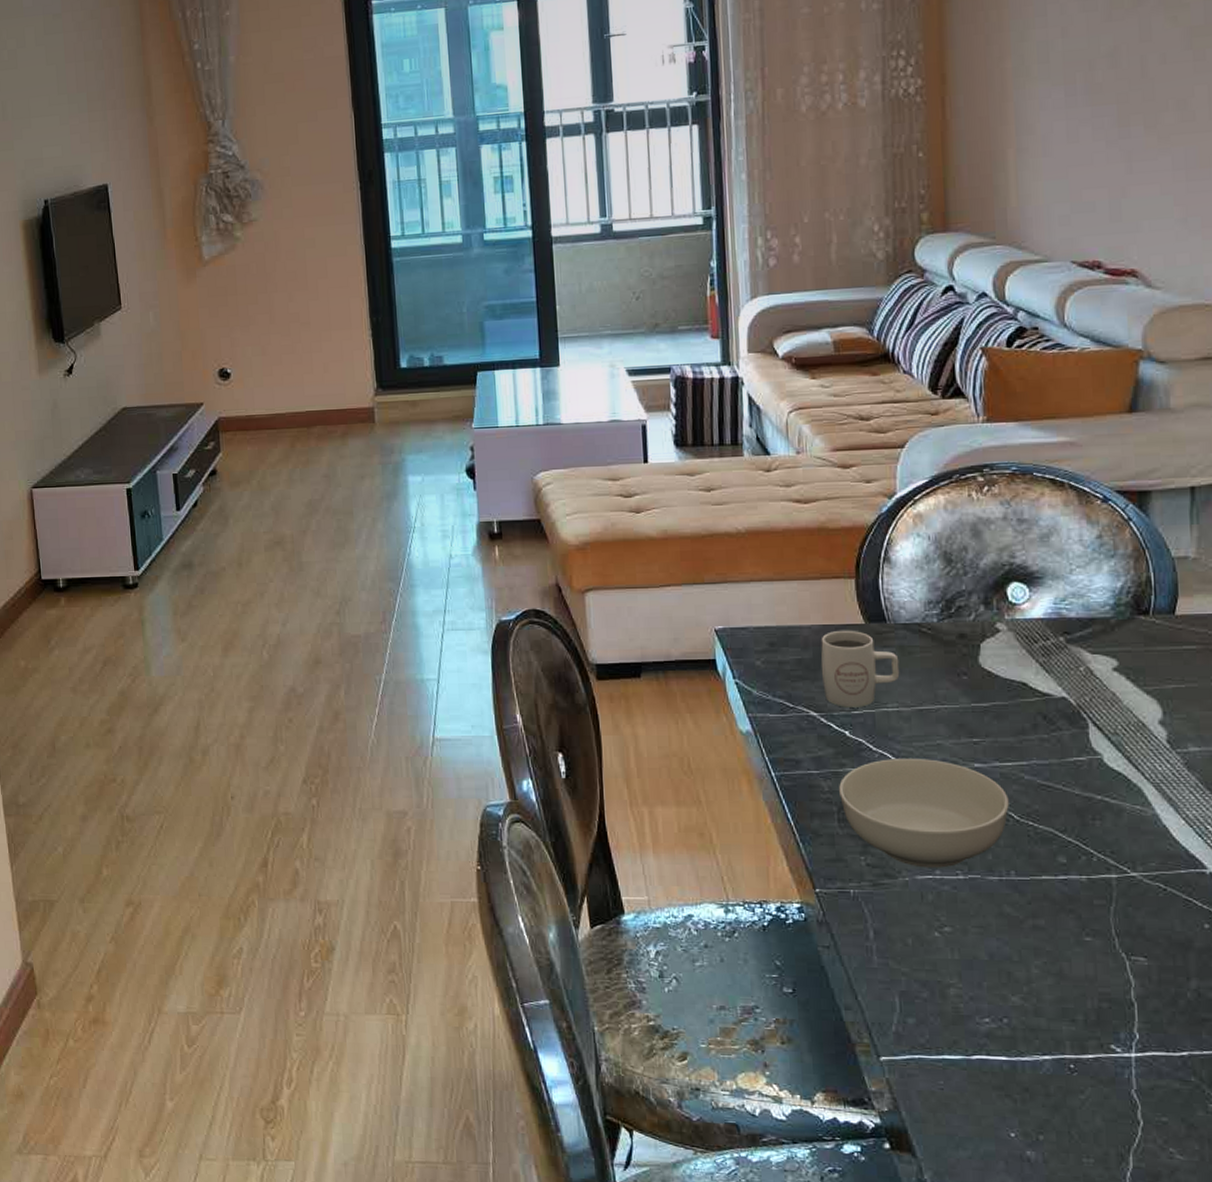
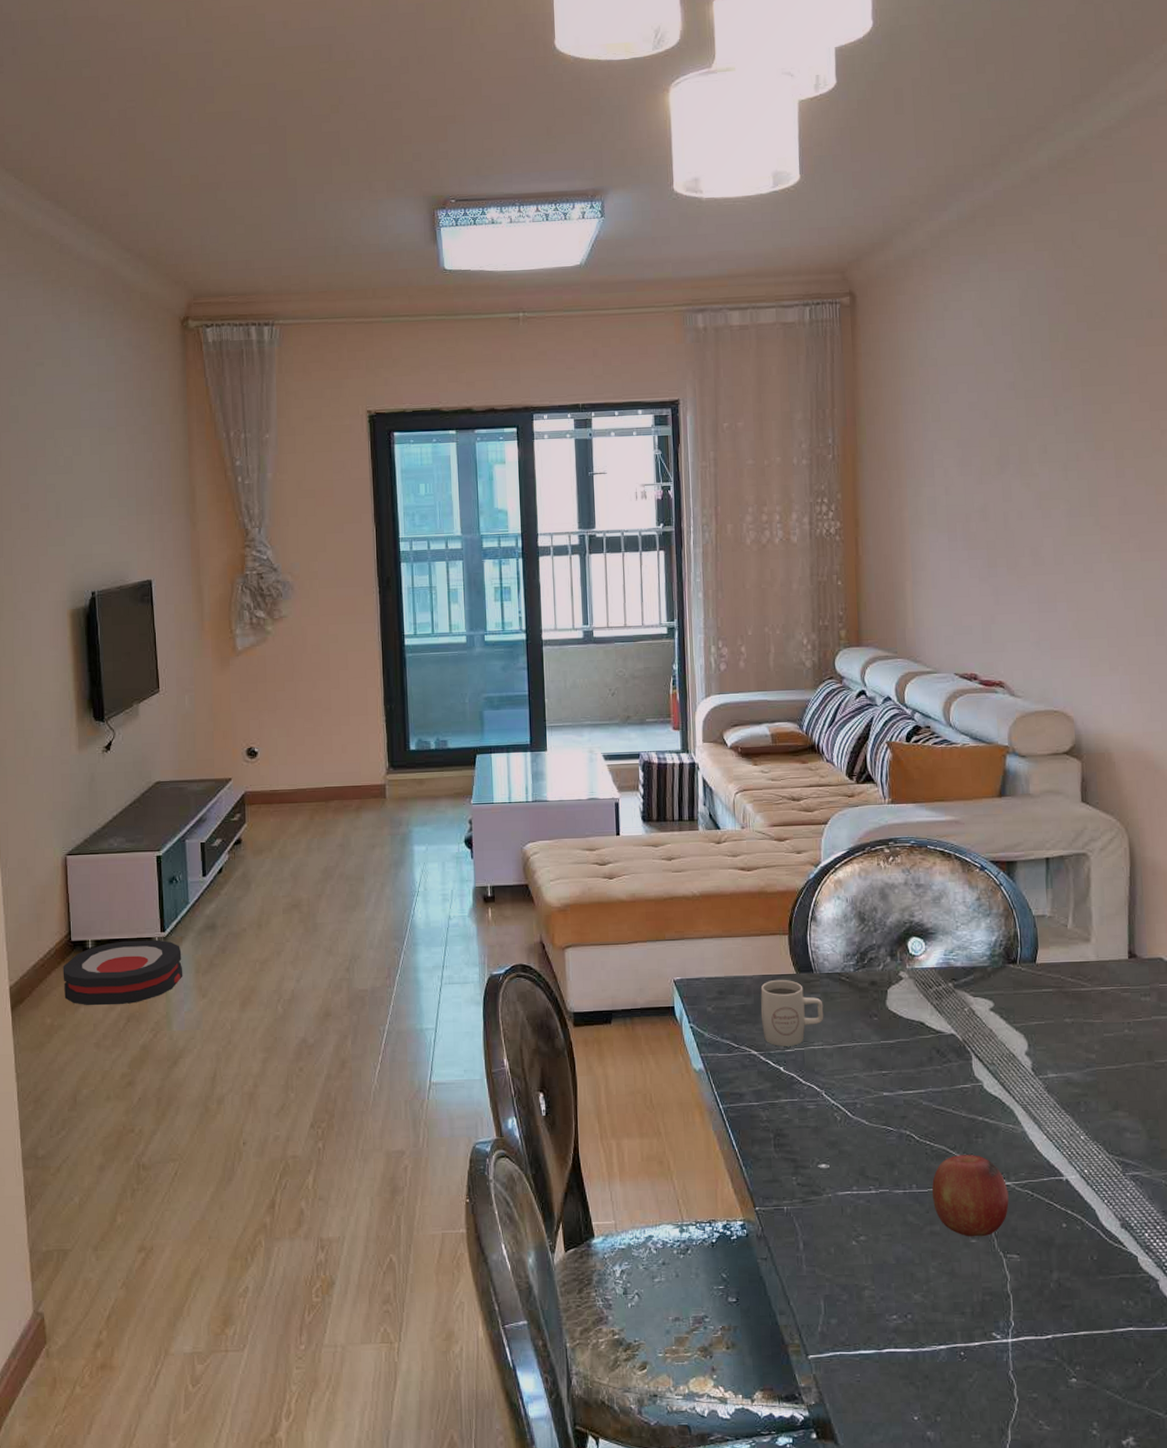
robot vacuum: none [34,579,160,649] -> present [63,939,183,1006]
bowl: present [838,757,1009,868] -> none [774,1089,911,1185]
fruit: none [1036,839,1135,935] -> present [932,1155,1009,1237]

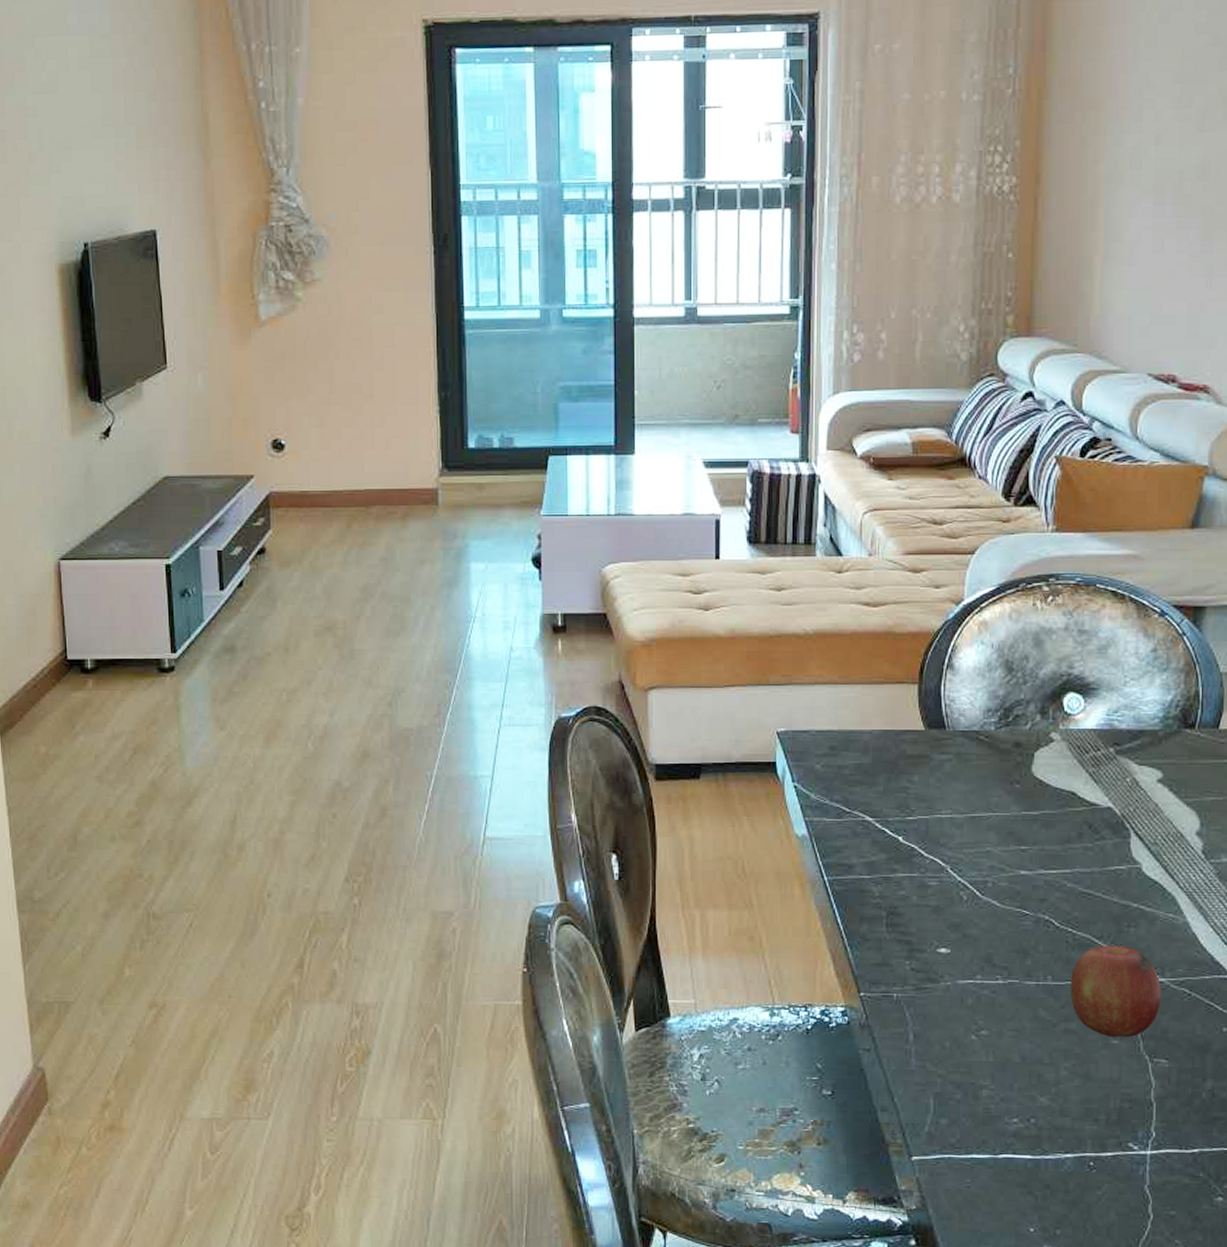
robot vacuum: present [63,939,183,1006] -> none [58,661,198,735]
mug: present [760,979,824,1047] -> none [879,735,956,813]

